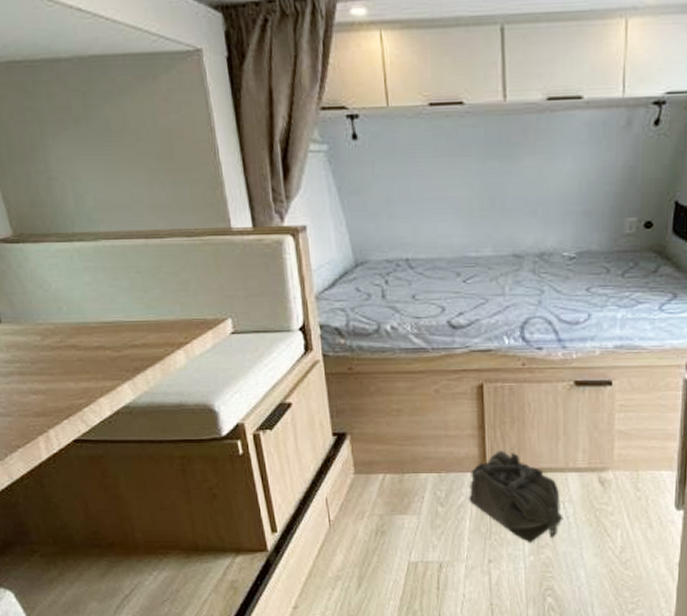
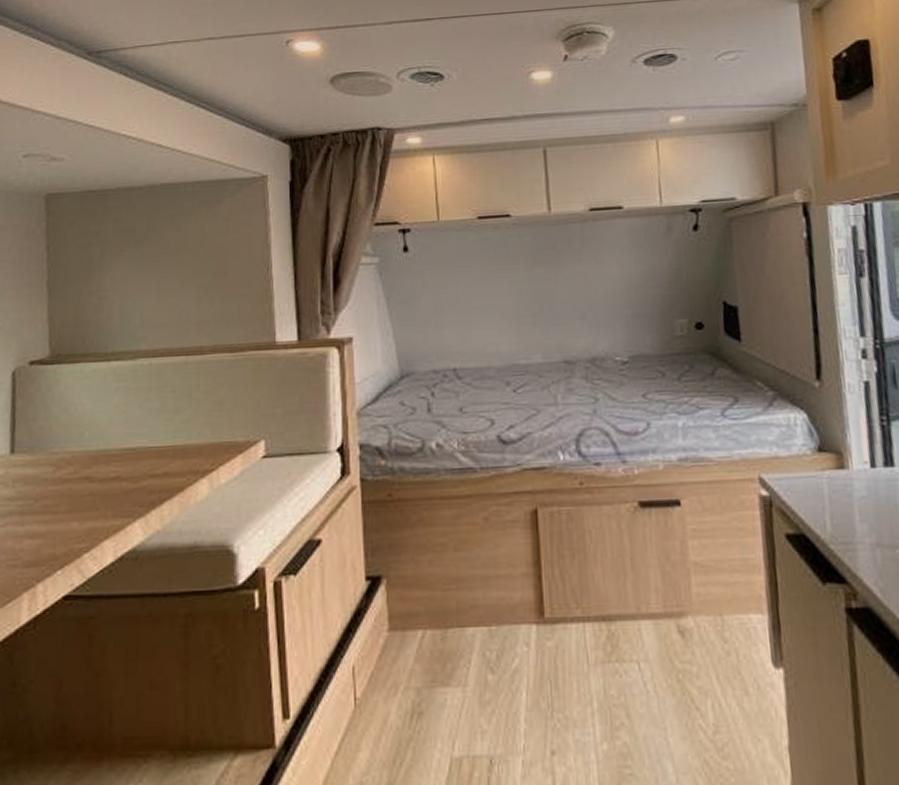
duffel bag: present [469,450,563,542] -> none [524,593,640,722]

